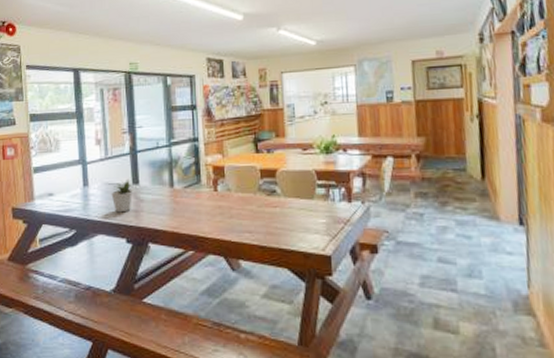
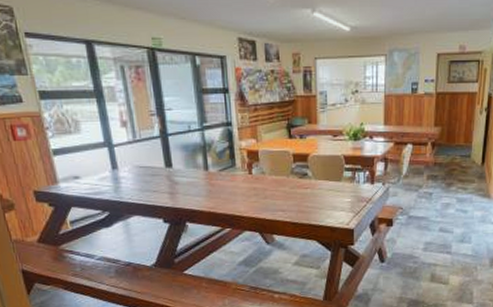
potted plant: present [111,178,134,213] -> none [143,162,167,195]

